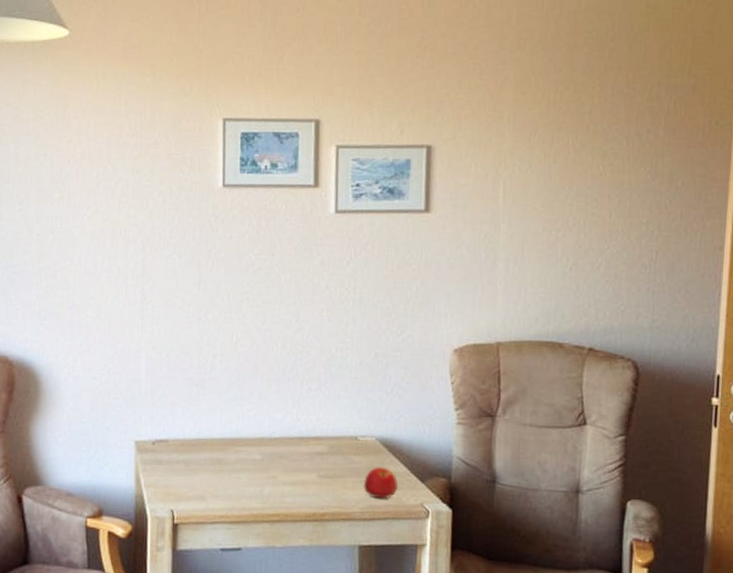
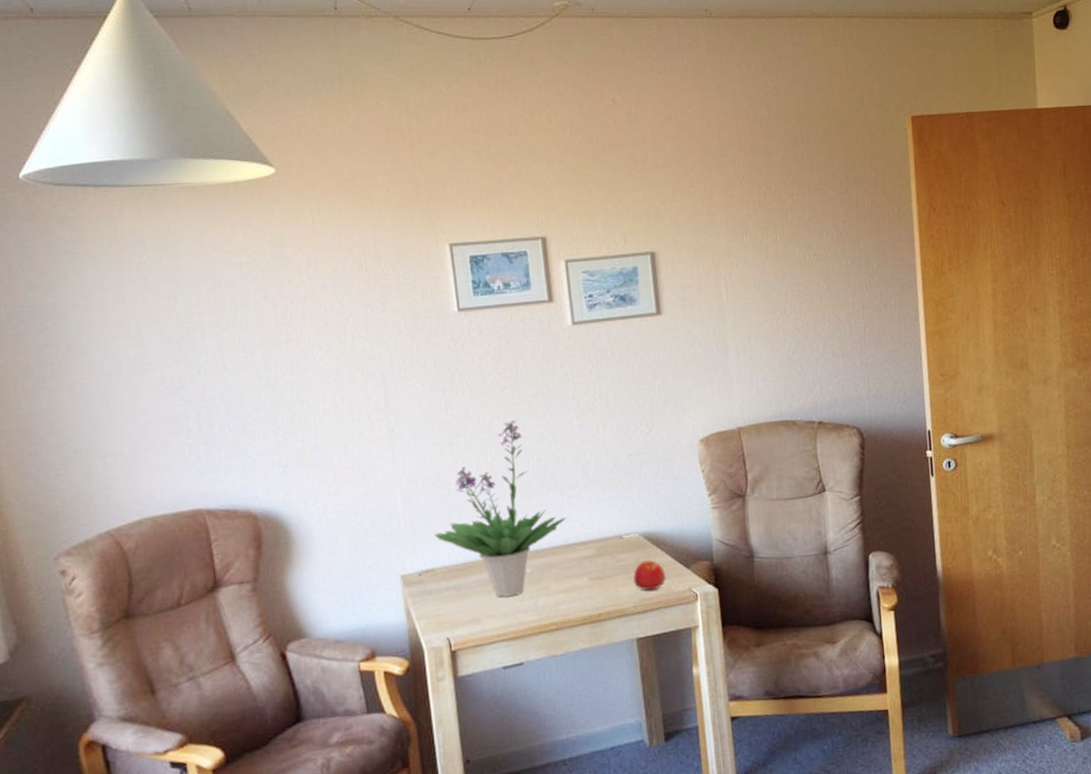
potted plant: none [172,304,304,480] -> present [434,420,567,597]

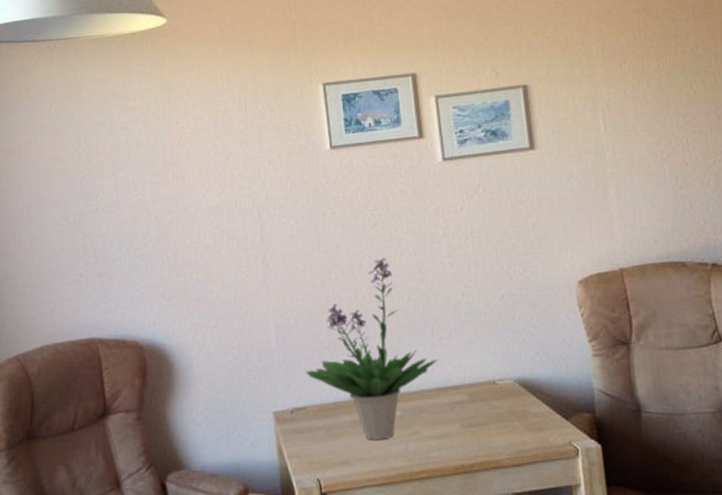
apple: present [633,559,666,591] -> none [508,408,544,442]

